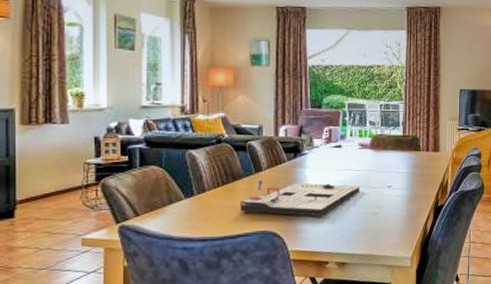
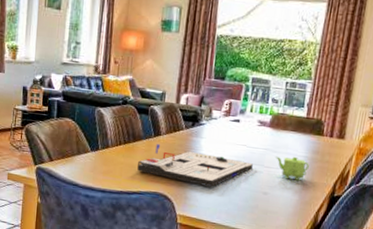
teapot: none [379,173,412,197] -> present [275,156,309,181]

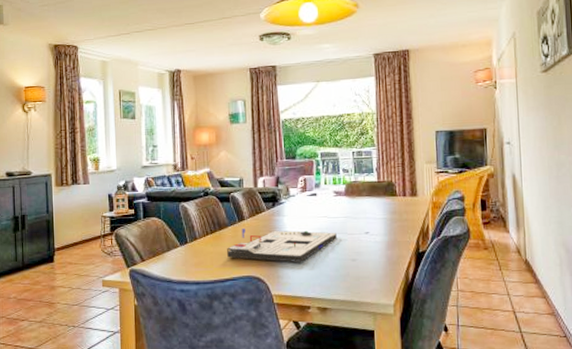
teapot: present [275,156,309,181] -> none [356,219,390,243]

